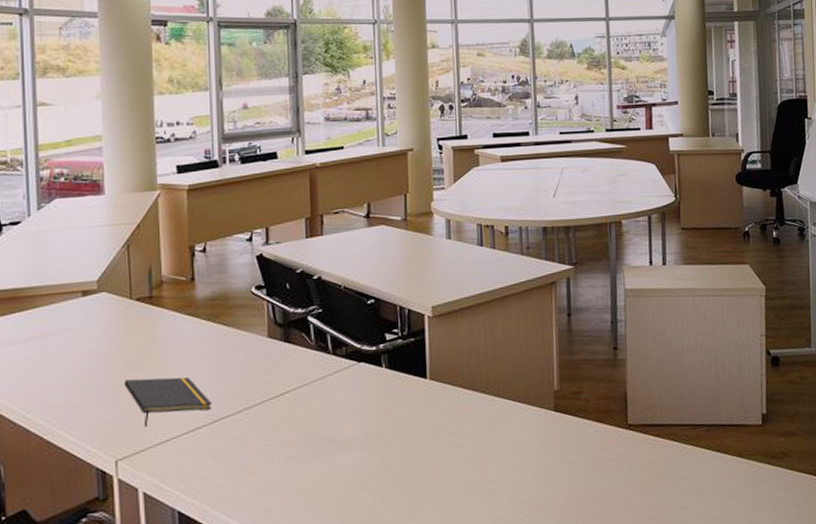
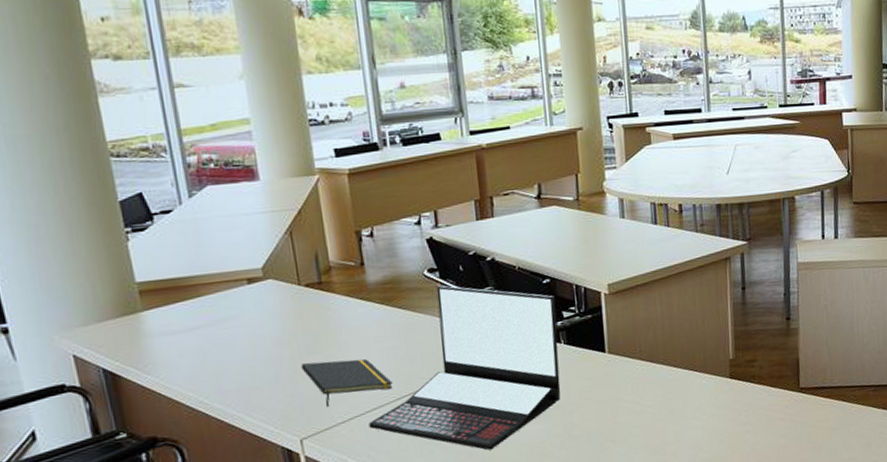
laptop: none [185,303,380,481] -> present [369,285,561,451]

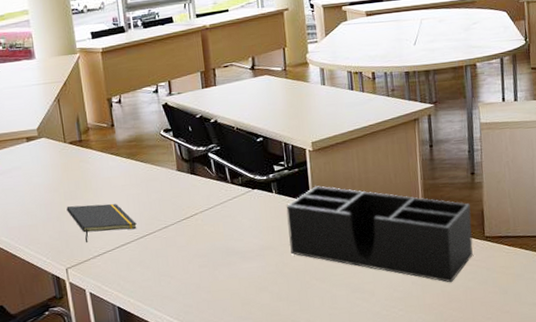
laptop: present [369,285,561,451] -> none [118,143,273,283]
desk organizer: none [576,334,787,440] -> present [286,186,473,283]

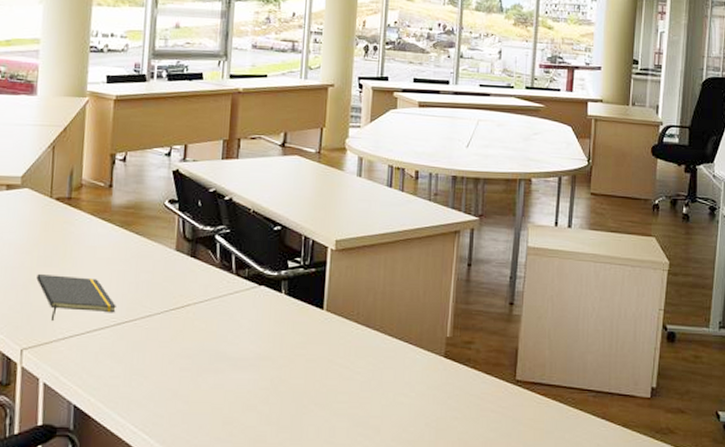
desk organizer: present [286,186,473,283] -> none [290,292,504,430]

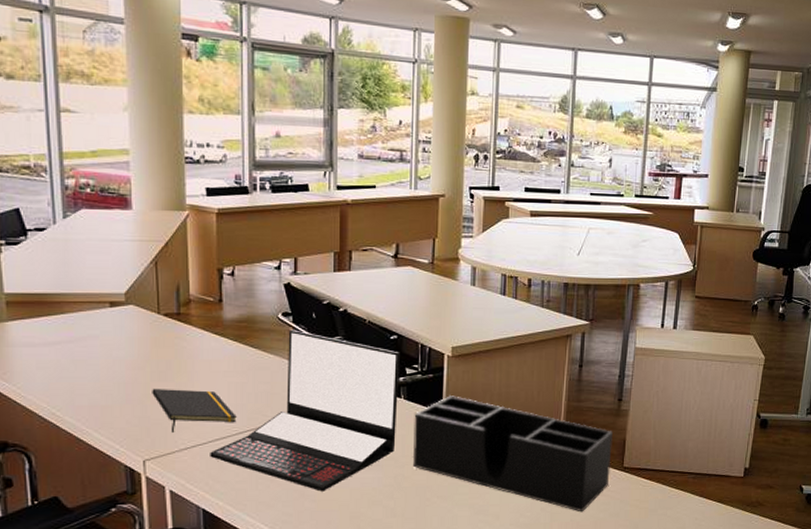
laptop: none [86,217,283,392] -> present [210,329,400,492]
desk organizer: none [290,292,504,430] -> present [412,395,613,512]

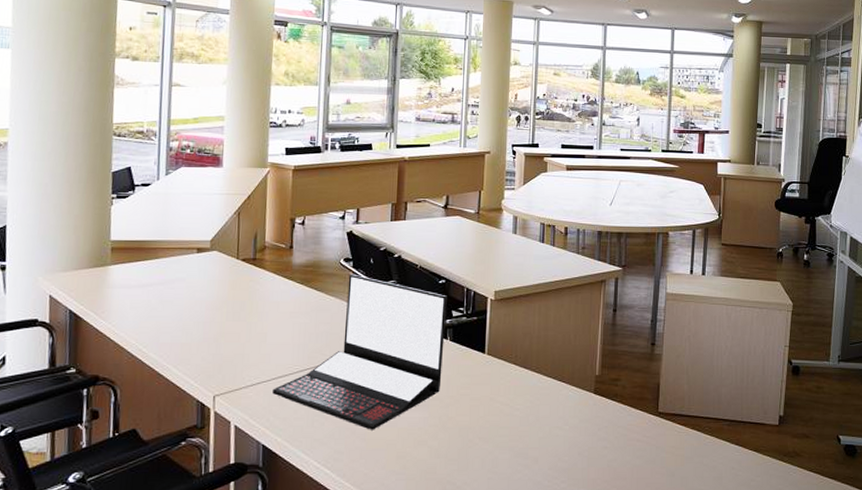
notepad: present [152,388,237,432] -> none [226,327,299,369]
desk organizer: present [412,395,613,512] -> none [456,338,647,458]

